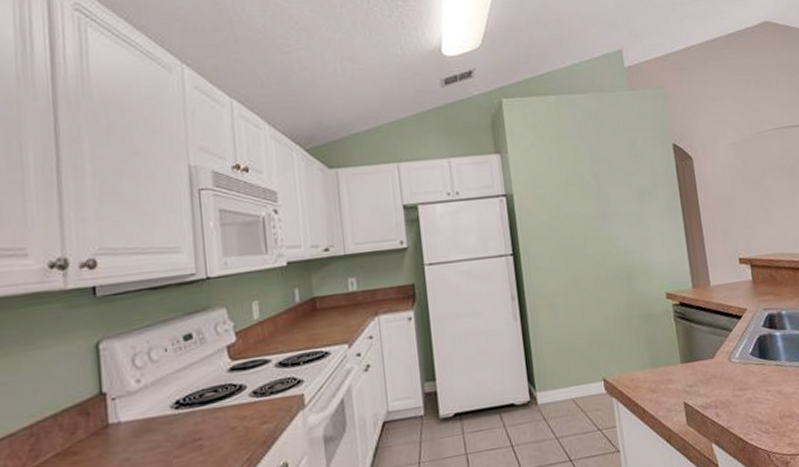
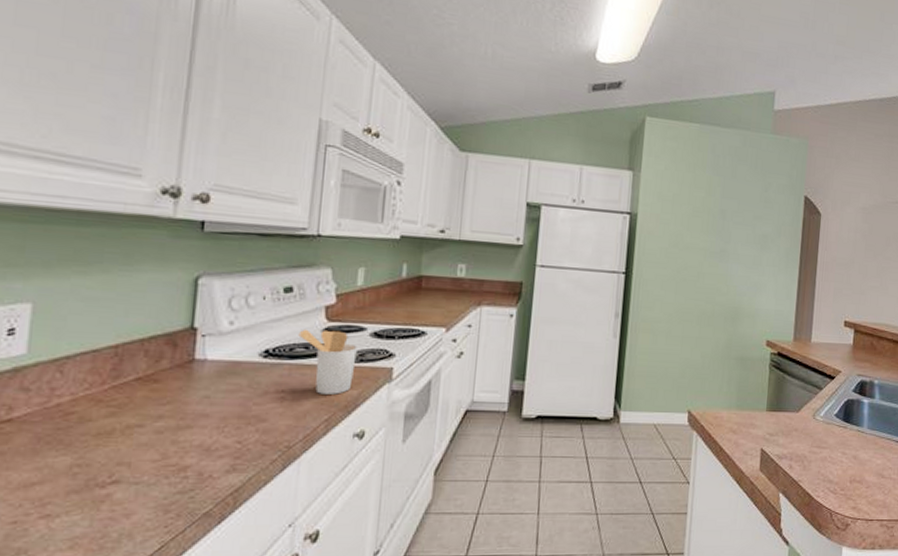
utensil holder: none [205,367,267,435] -> present [298,329,358,395]

